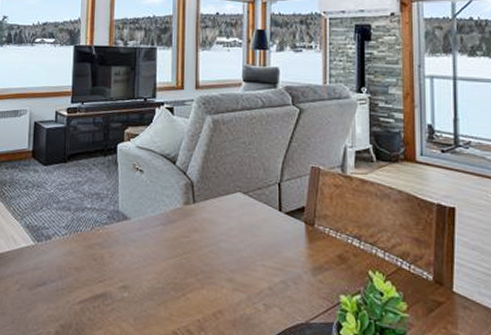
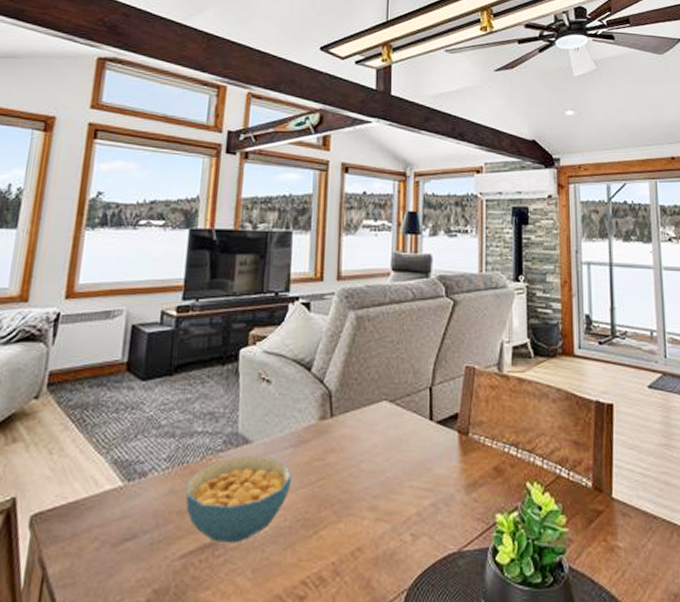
cereal bowl: none [80,228,163,297] -> present [185,455,292,544]

